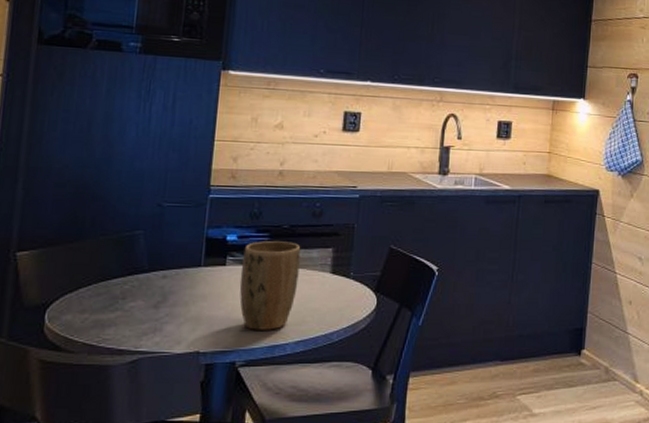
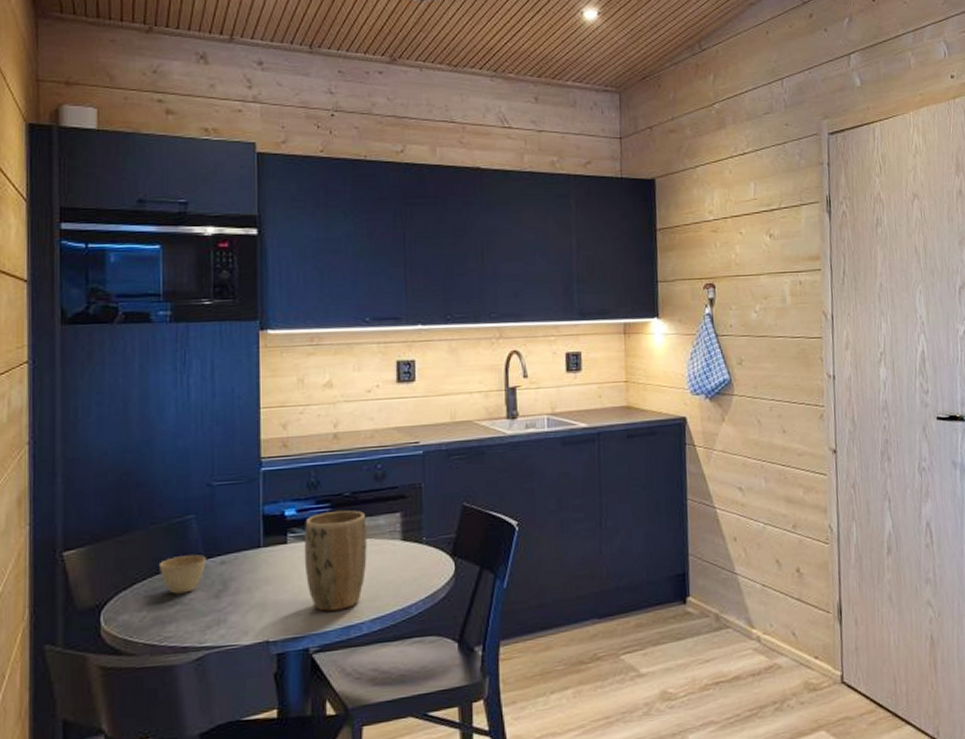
cup: none [105,267,149,301] -> present [160,555,206,594]

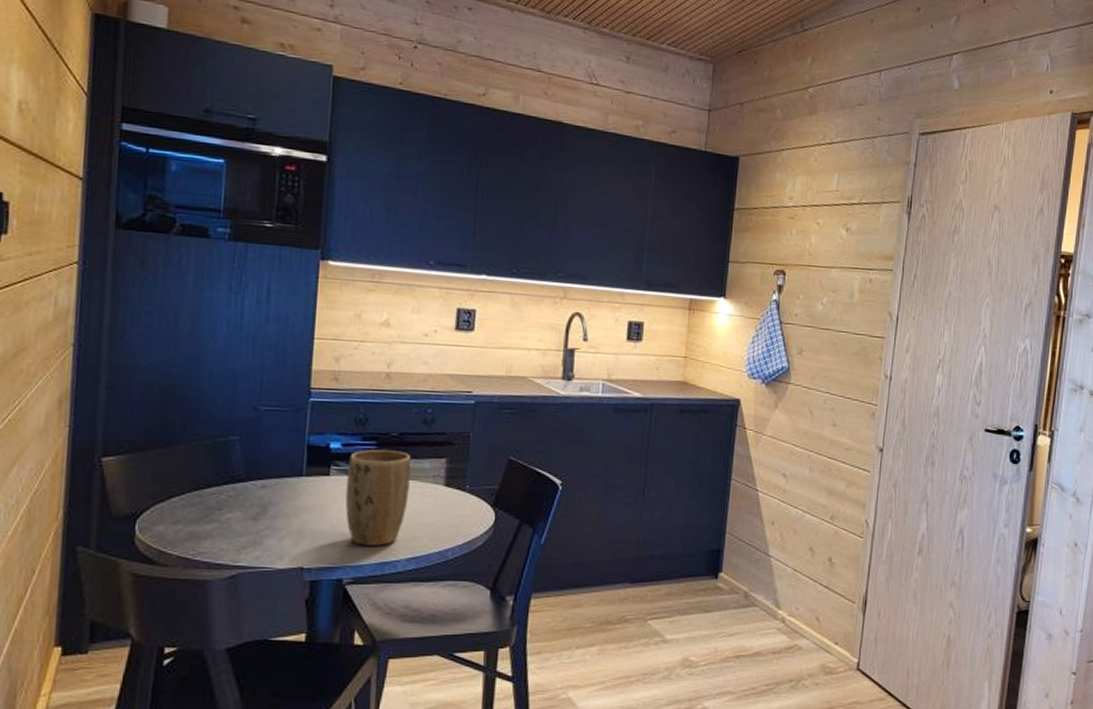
cup: present [160,555,206,594] -> none [199,475,246,512]

